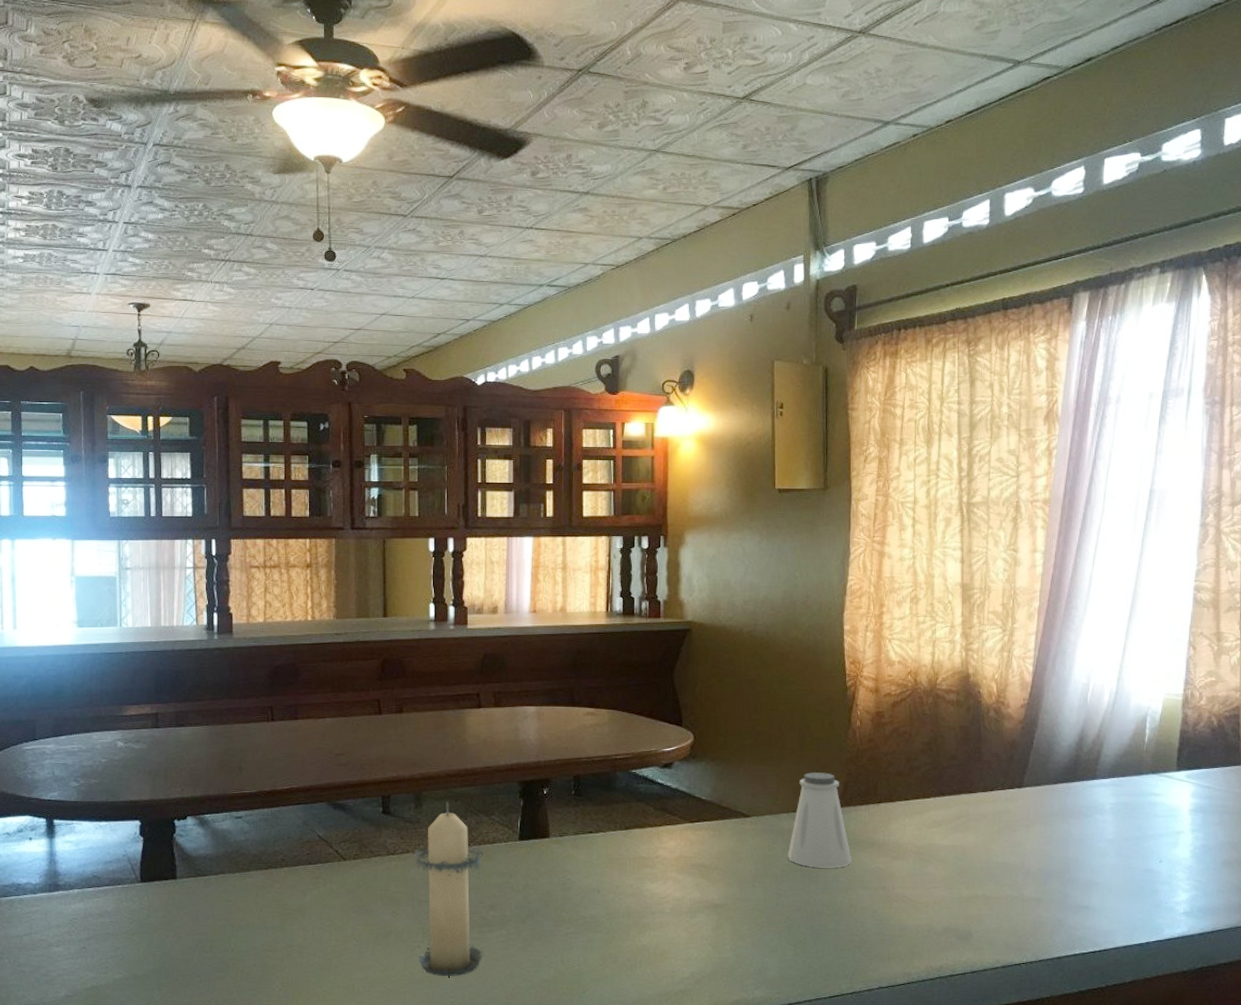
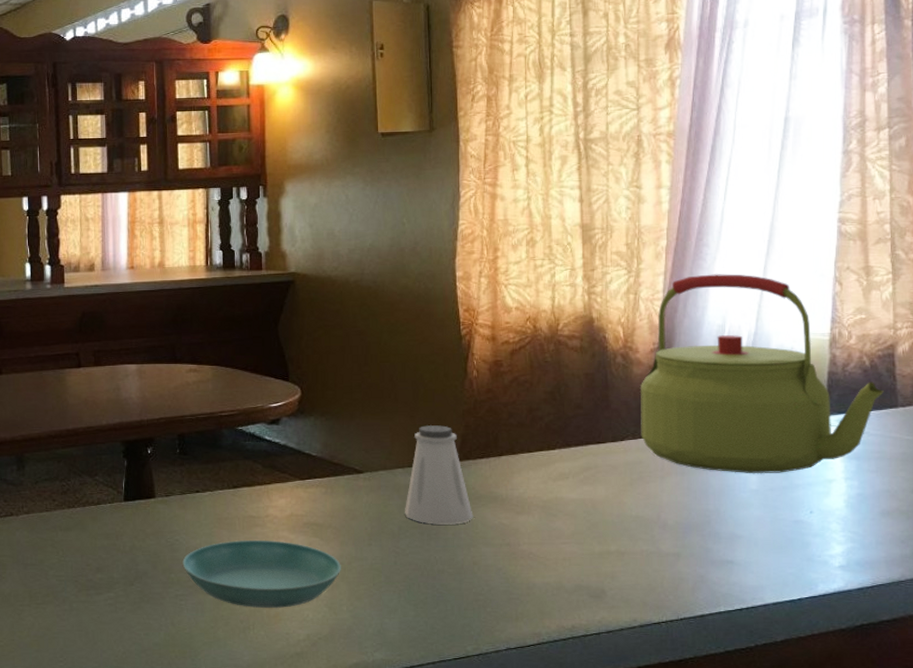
candle: present [414,802,484,976] -> none [18,463,92,640]
saucer: none [574,880,726,947] -> present [182,539,341,609]
kettle: none [1009,635,1229,825] -> present [641,274,884,474]

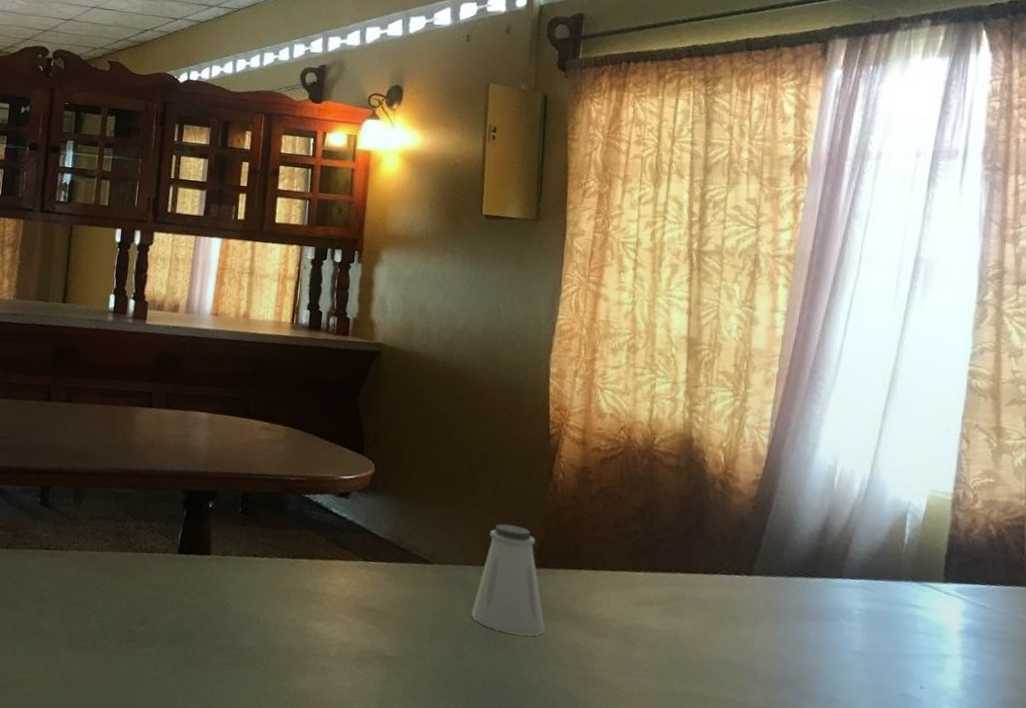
saucer: present [182,539,341,609] -> none [230,613,398,696]
kettle: present [641,274,884,474] -> none [735,409,1011,639]

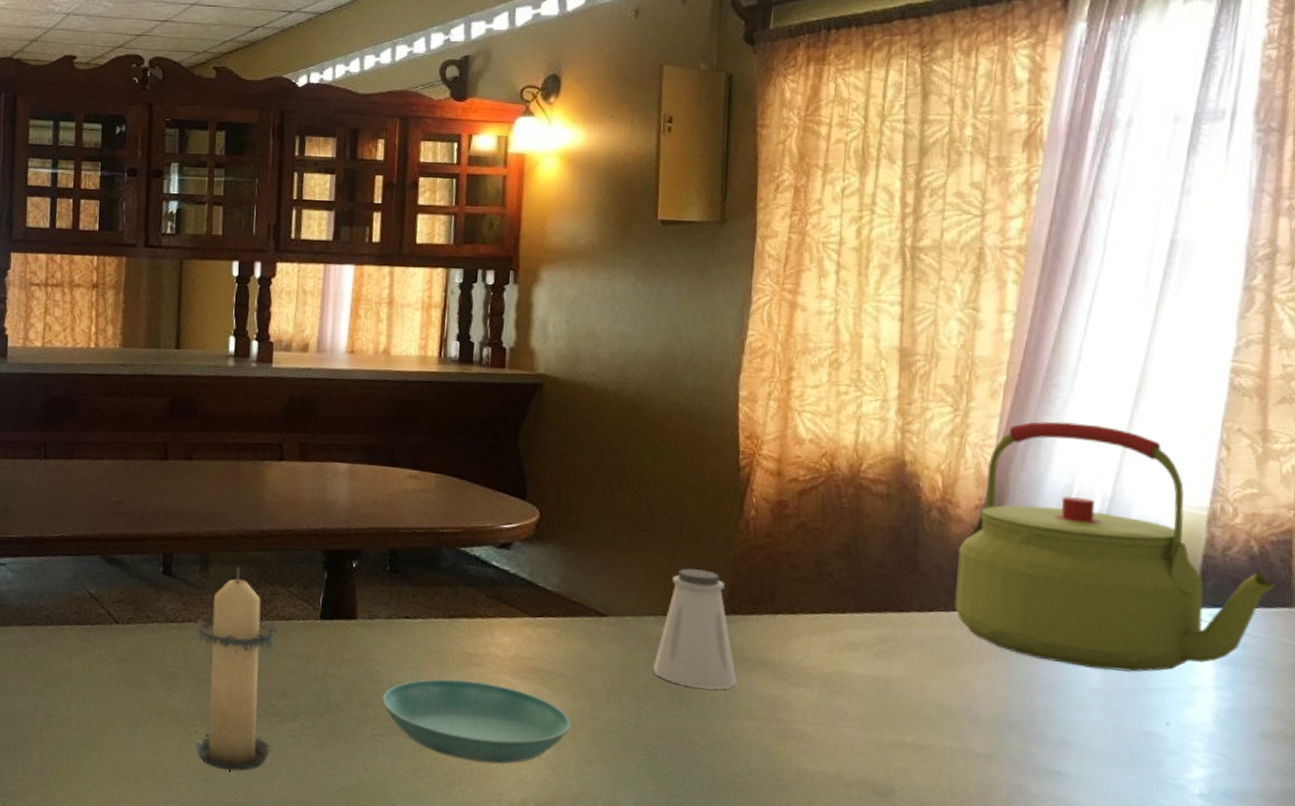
candle: none [60,501,140,691] -> present [192,566,278,771]
saucer: none [230,613,398,696] -> present [382,679,571,764]
kettle: none [735,409,1011,639] -> present [954,421,1275,672]

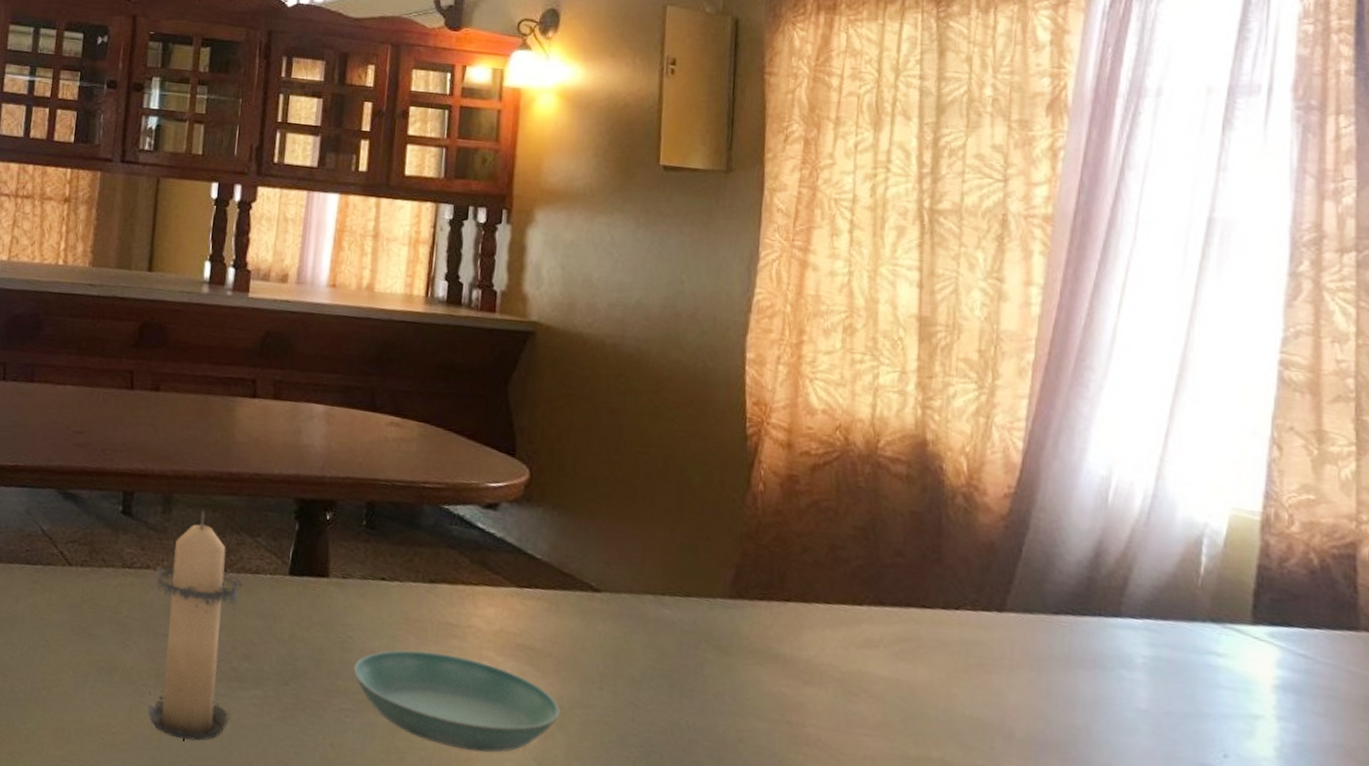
saltshaker: present [652,568,737,689] -> none [650,544,744,683]
kettle: present [954,421,1275,672] -> none [983,405,1339,695]

